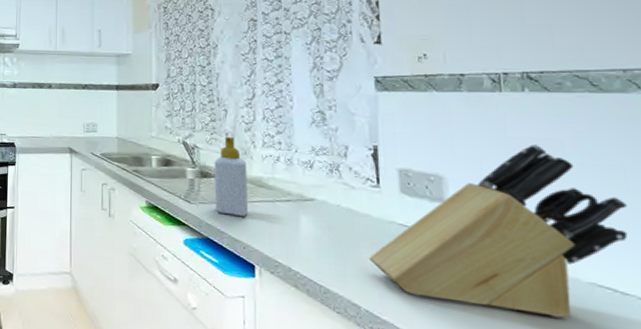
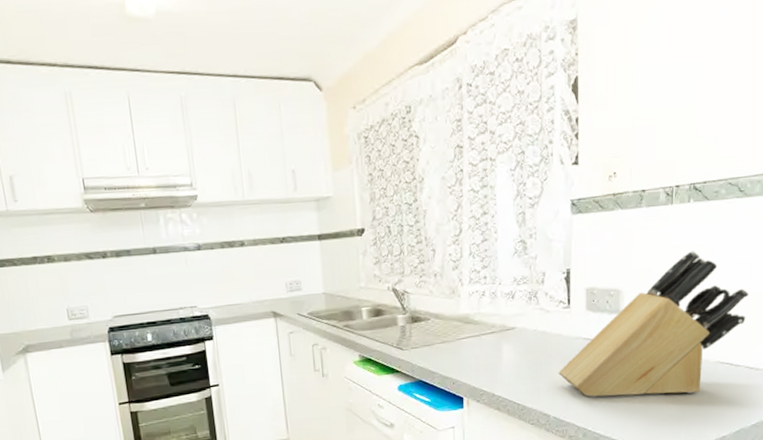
soap bottle: present [214,136,248,216] -> none [424,277,456,355]

